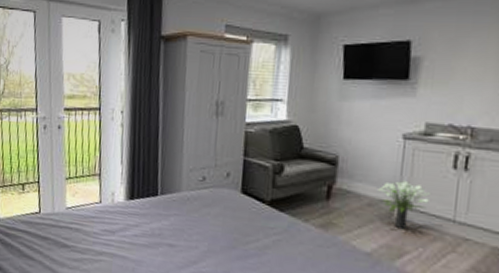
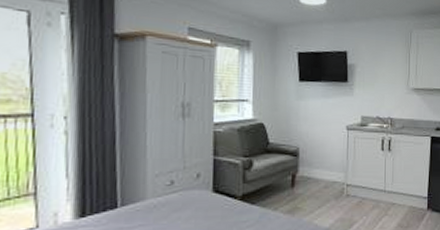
potted plant: present [378,180,430,230] -> none [331,163,368,204]

